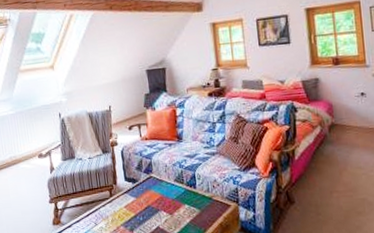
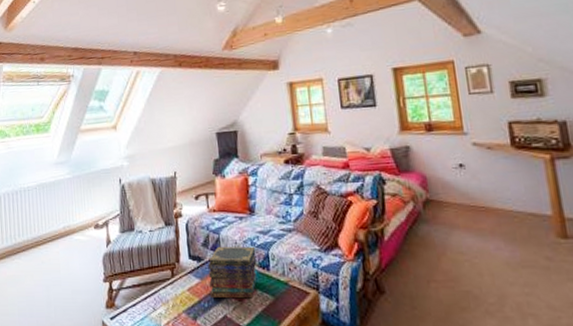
book stack: none [141,168,185,213] -> present [207,246,257,299]

